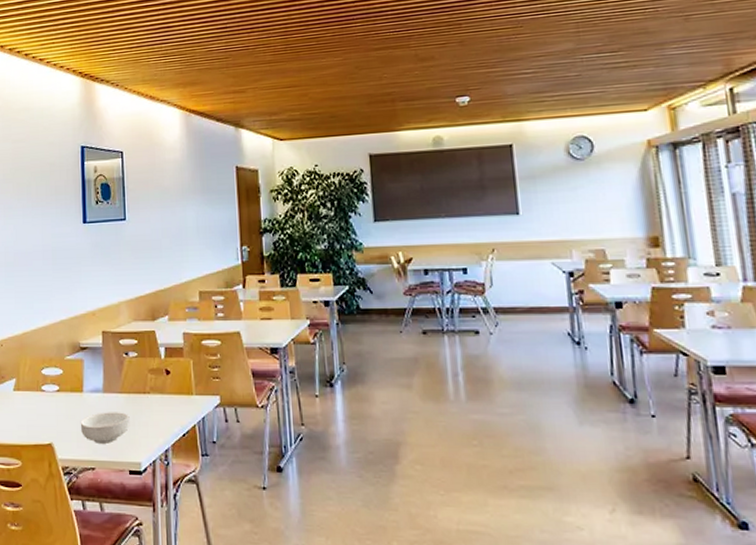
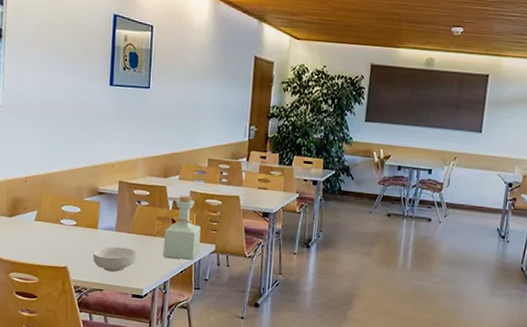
bottle: none [159,339,202,419] -> present [163,195,201,260]

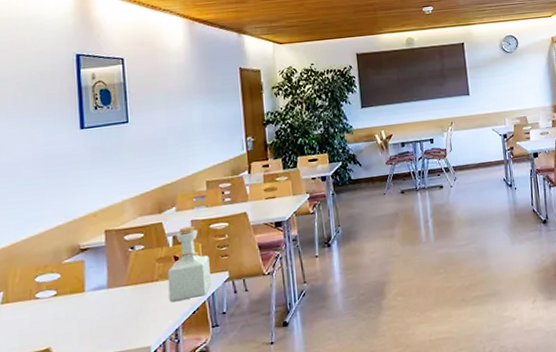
cereal bowl: present [92,246,136,272] -> none [82,303,137,338]

